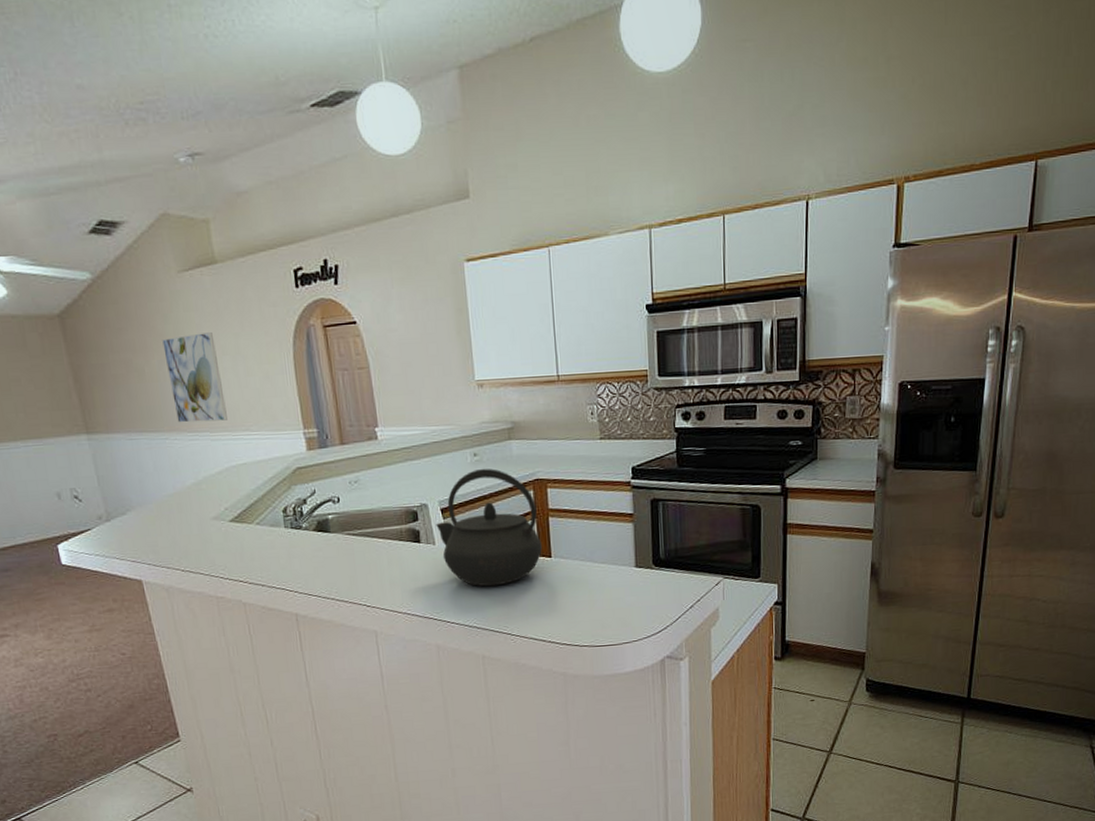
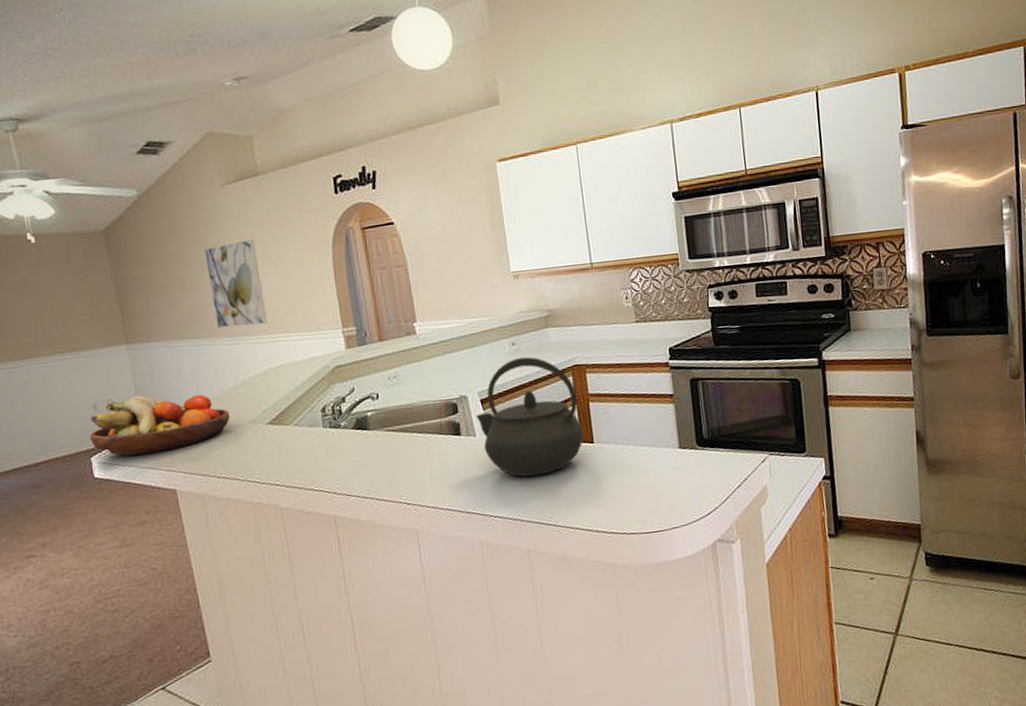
fruit bowl: none [54,486,193,545] -> present [89,394,230,456]

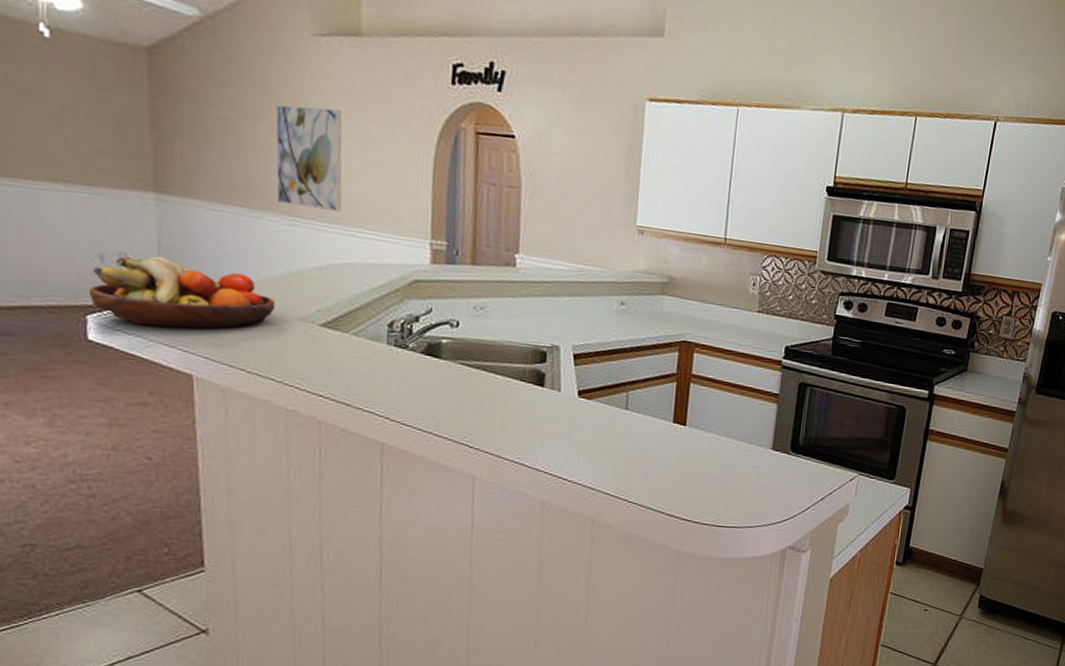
kettle: present [476,357,584,477] -> none [565,319,679,447]

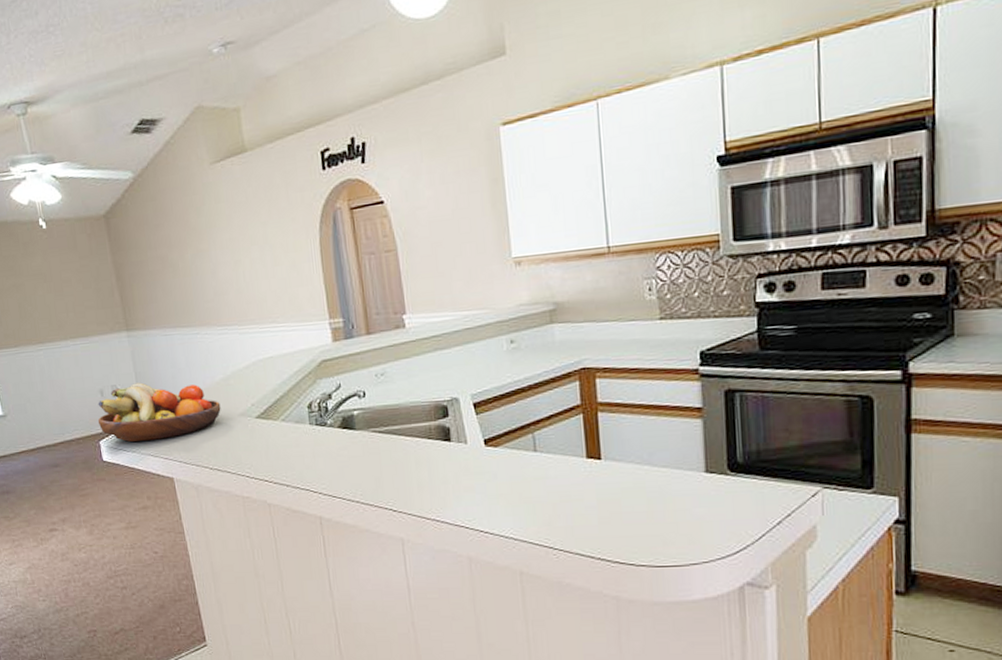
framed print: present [276,105,342,212] -> none [195,223,255,317]

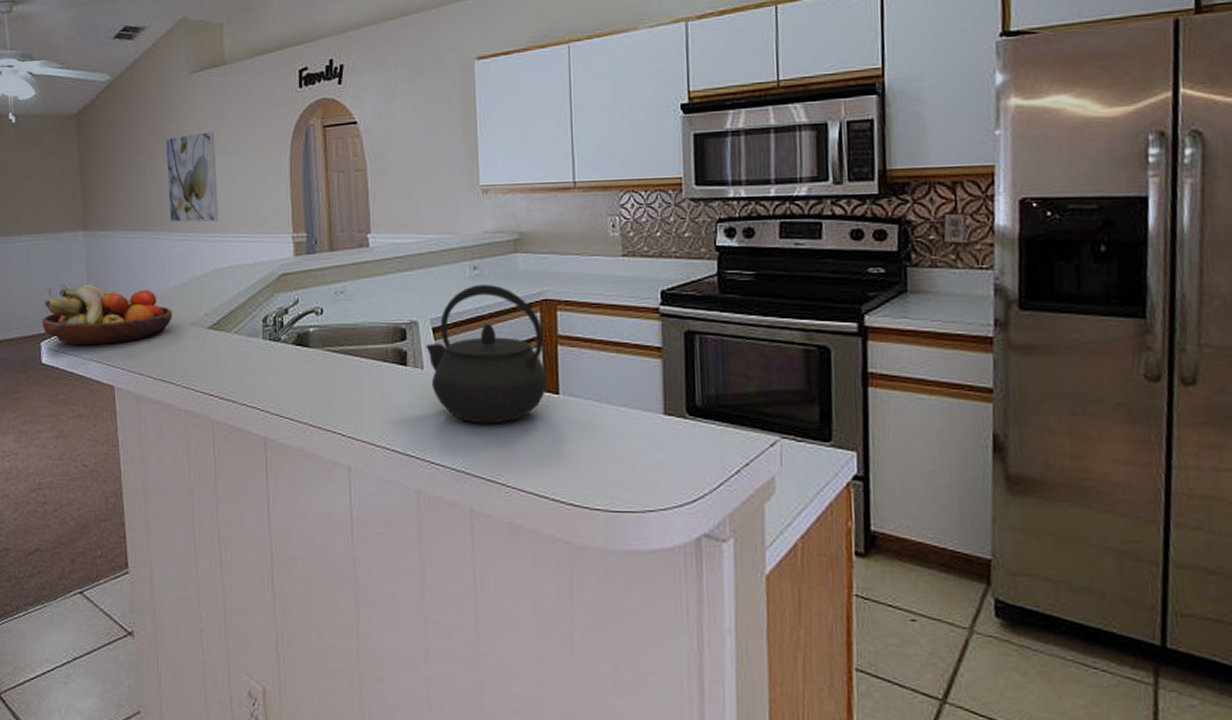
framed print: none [195,223,255,317] -> present [166,132,218,223]
kettle: none [468,357,590,492] -> present [426,285,548,424]

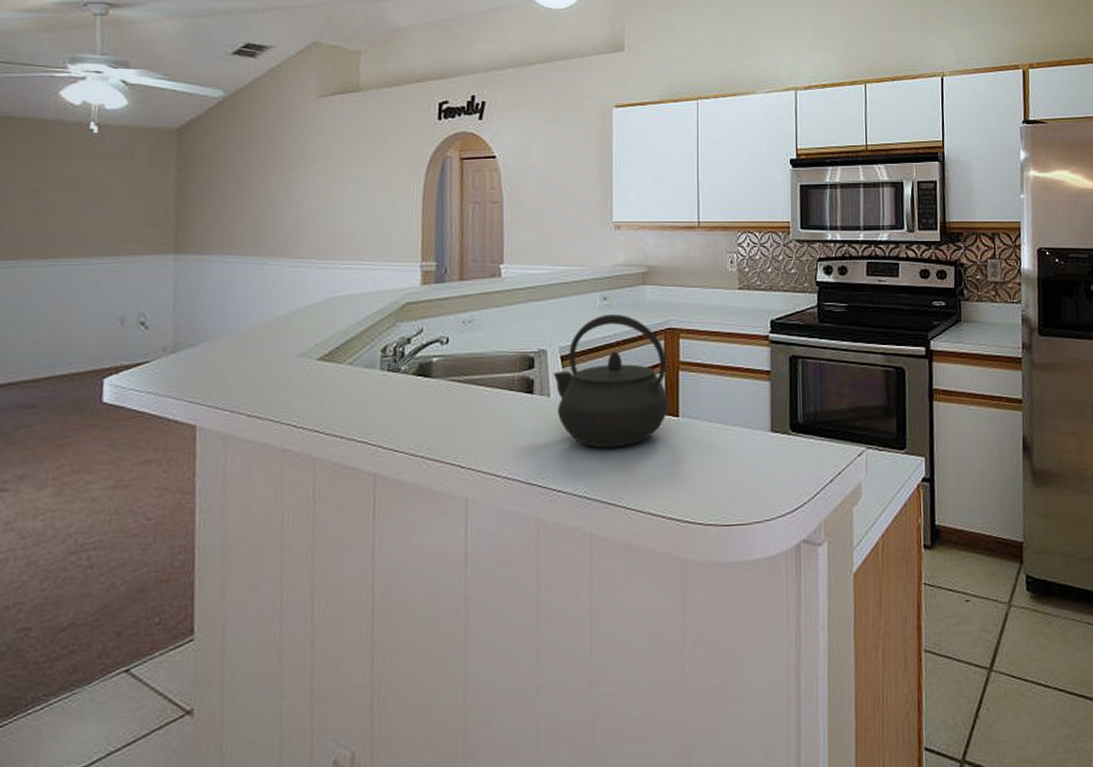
fruit bowl: present [41,284,172,345] -> none [107,312,277,380]
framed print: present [166,132,218,223] -> none [282,157,342,248]

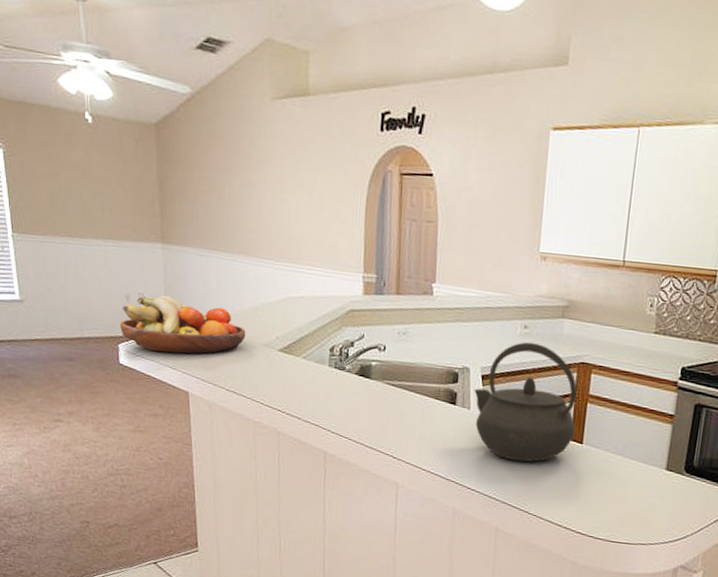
fruit bowl: none [107,312,277,380] -> present [119,295,246,354]

